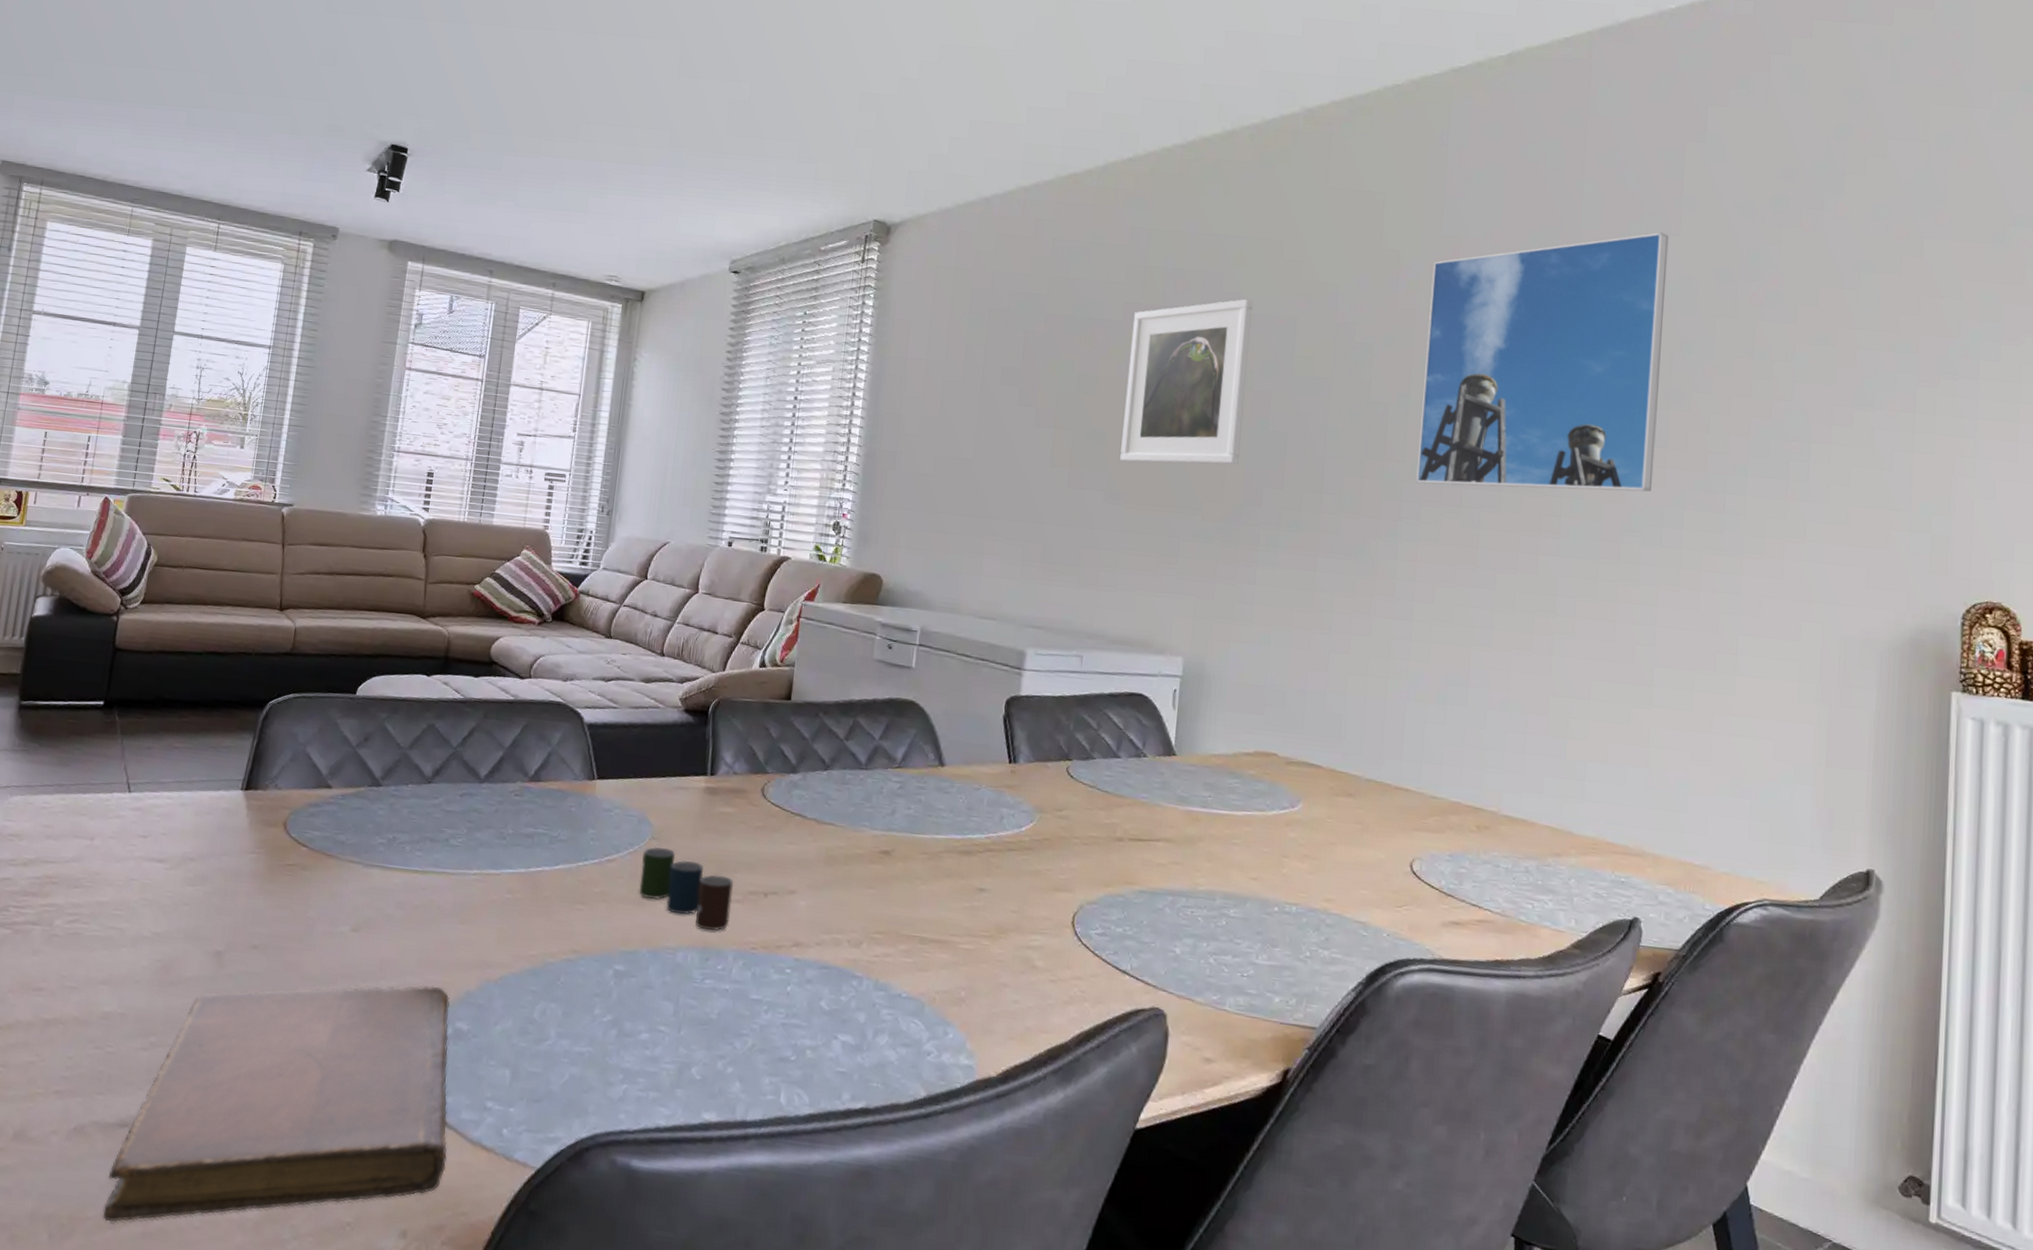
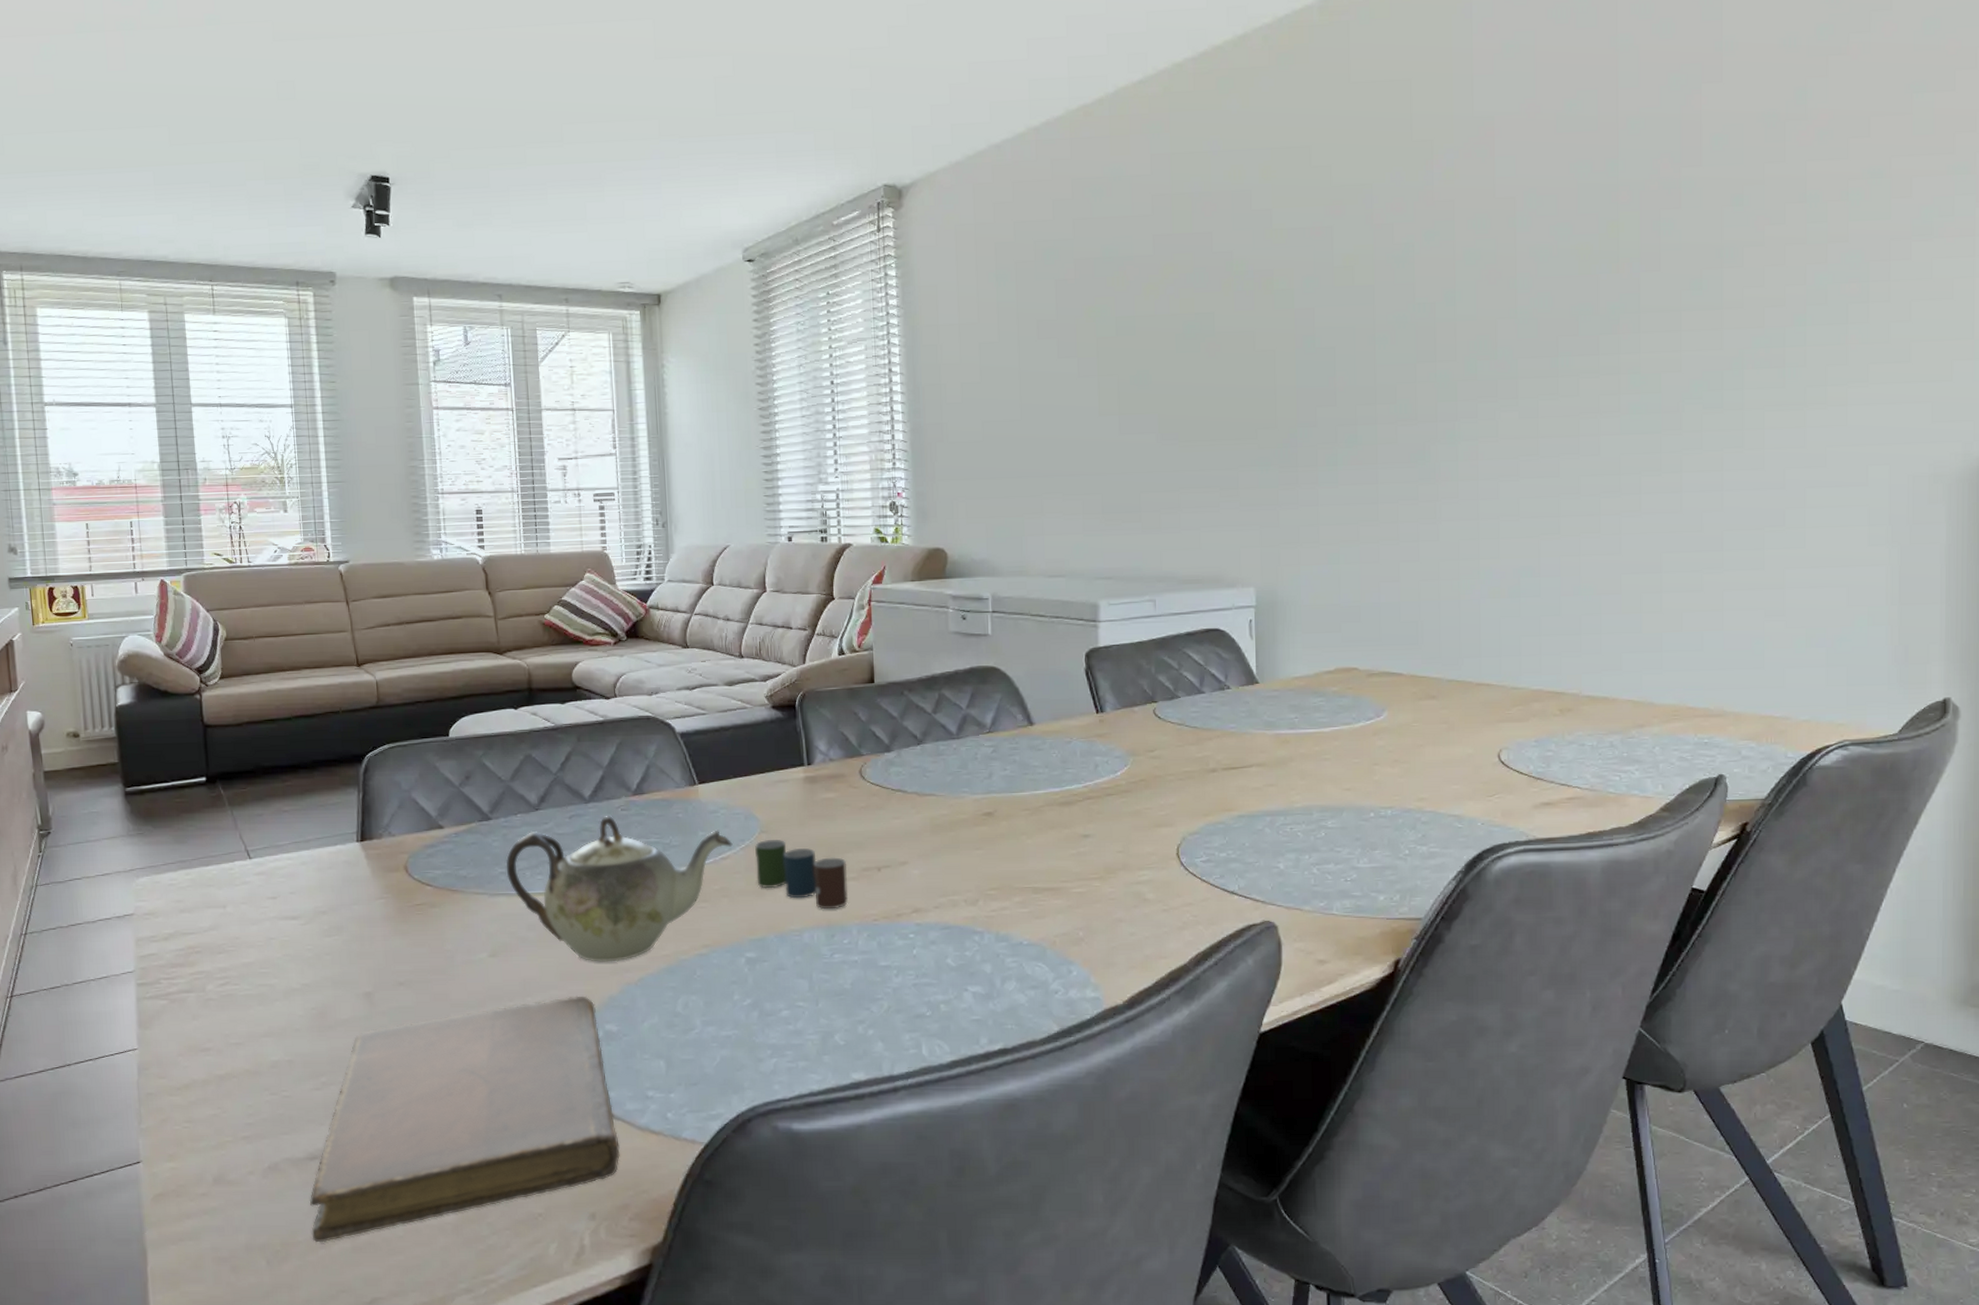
teapot: none [386,799,621,955] -> present [506,816,733,962]
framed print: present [1120,298,1252,465] -> none [1165,213,1289,401]
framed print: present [1416,232,1669,492] -> none [1468,81,1711,380]

